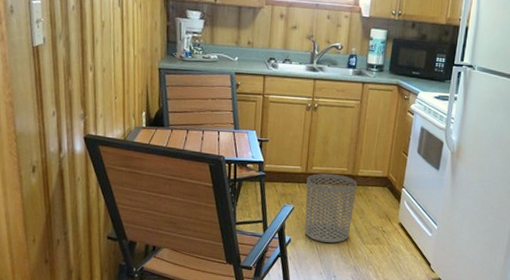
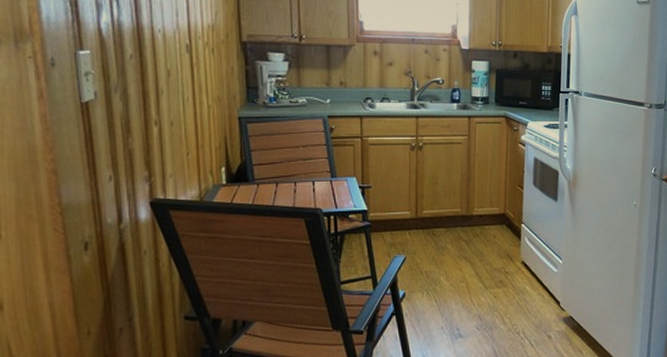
waste bin: present [305,173,358,243] -> none [418,216,474,293]

